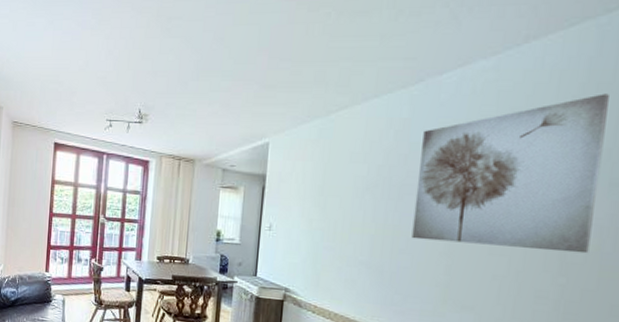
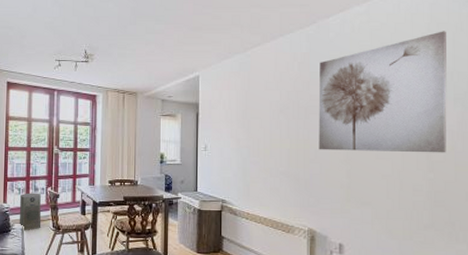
air purifier: none [61,263,84,303] -> present [20,193,42,231]

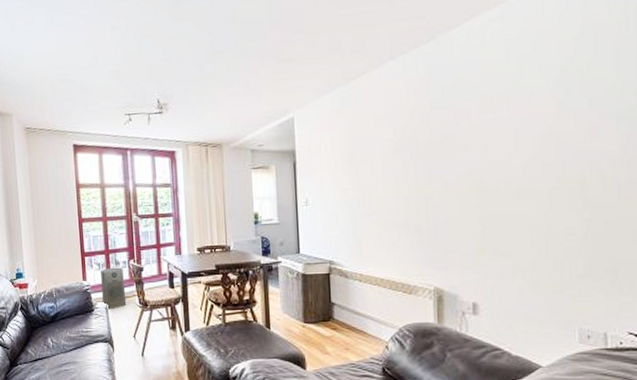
wall art: present [318,31,447,153] -> none [441,31,608,195]

